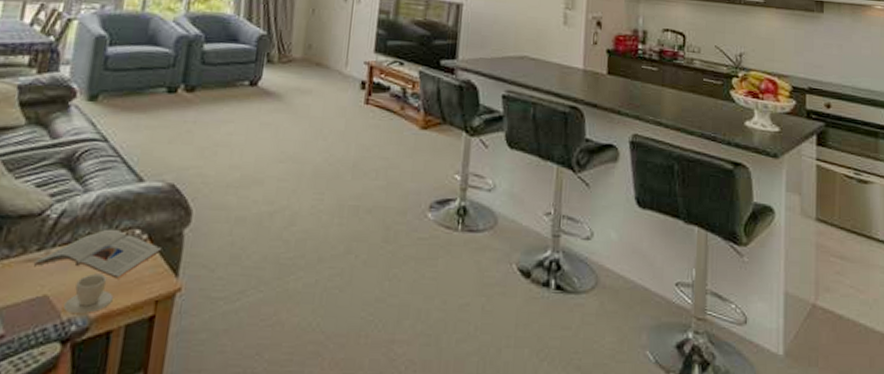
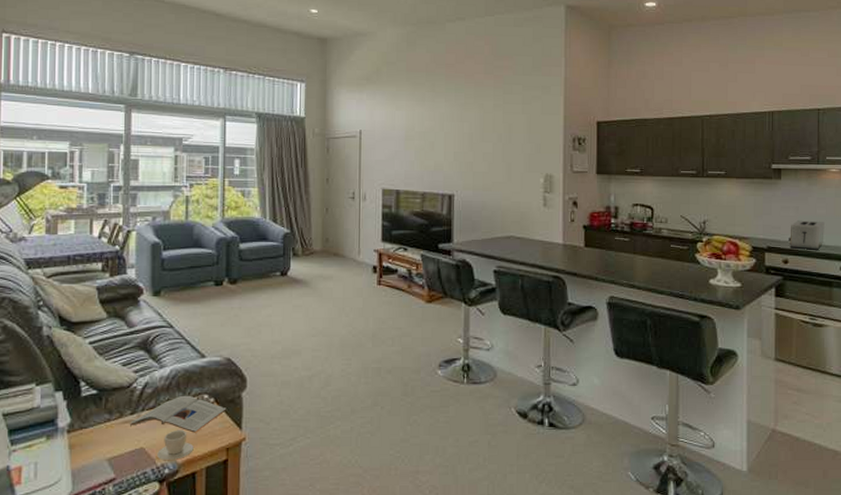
toaster: none [831,60,870,96] -> present [788,220,825,251]

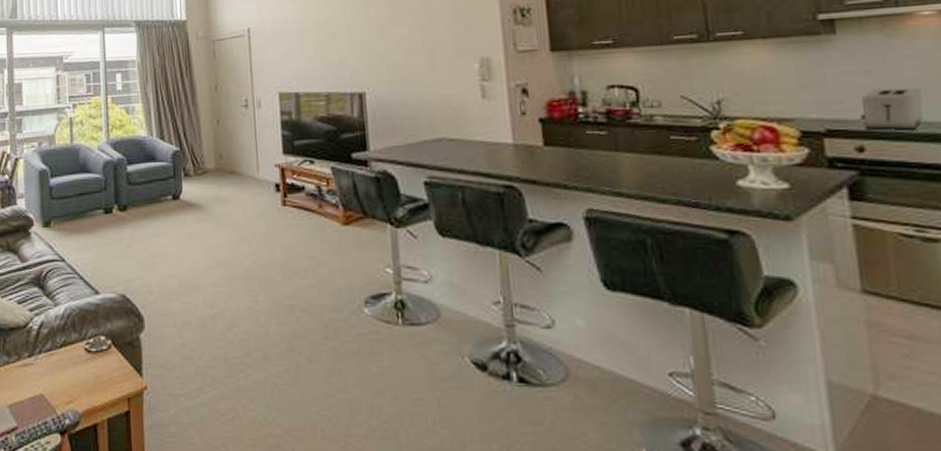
magazine: present [129,395,227,433] -> none [27,336,125,379]
teacup: present [157,430,194,461] -> none [57,376,93,410]

